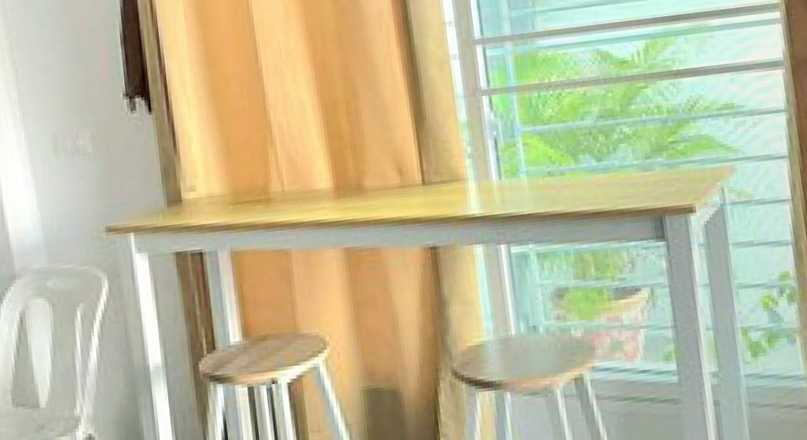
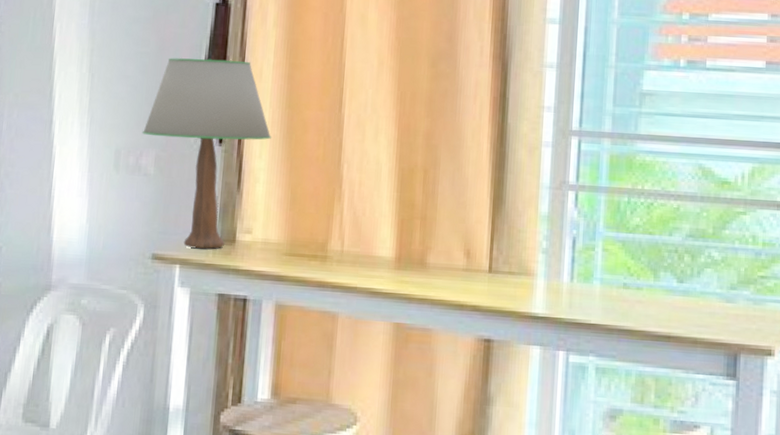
table lamp: none [73,26,198,215] -> present [142,50,272,249]

